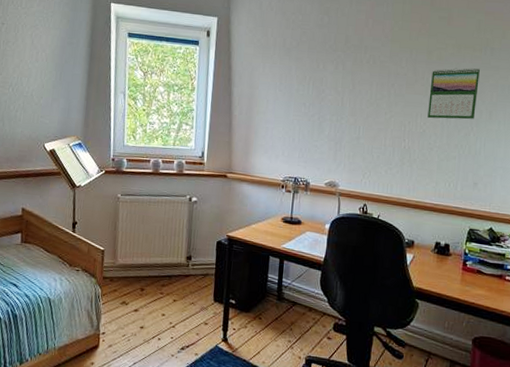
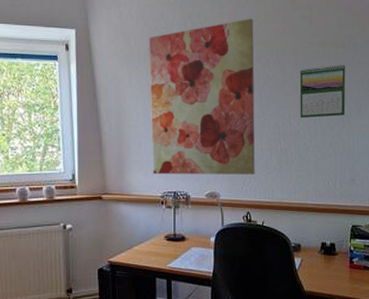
wall art: none [276,16,390,169] -> present [149,18,255,175]

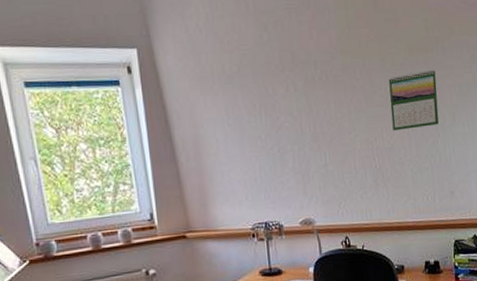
wall art: present [149,18,255,175] -> none [222,25,351,206]

